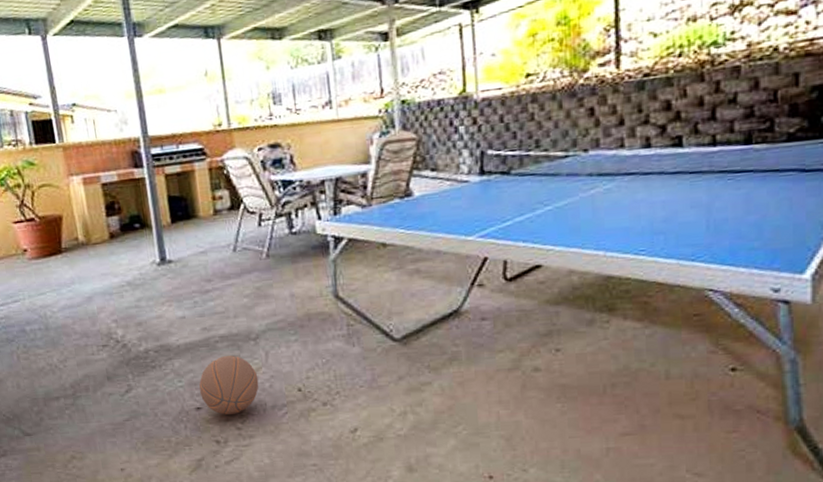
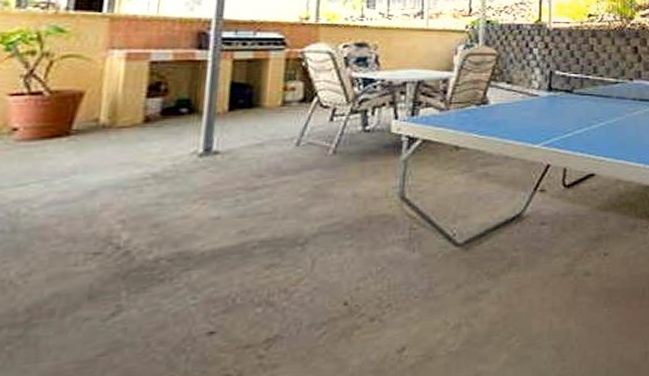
basketball: present [199,356,259,416] -> none [218,264,298,340]

